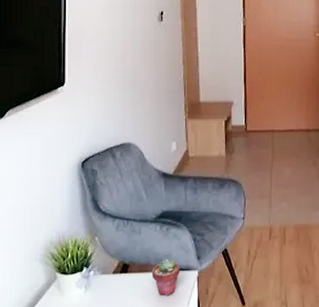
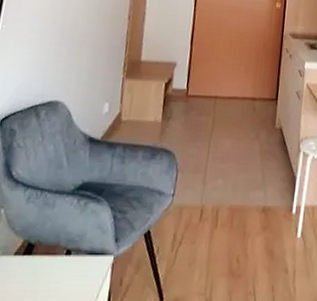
potted succulent: present [151,258,180,296] -> none [59,239,94,286]

